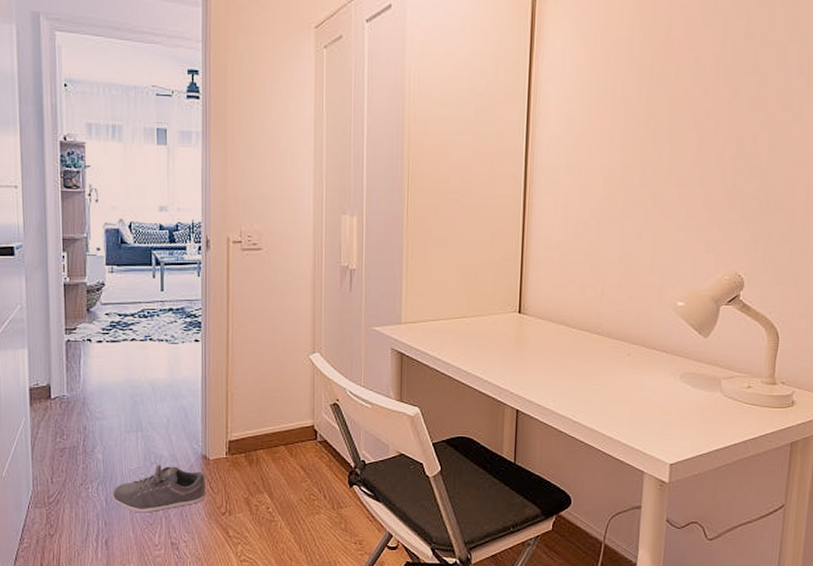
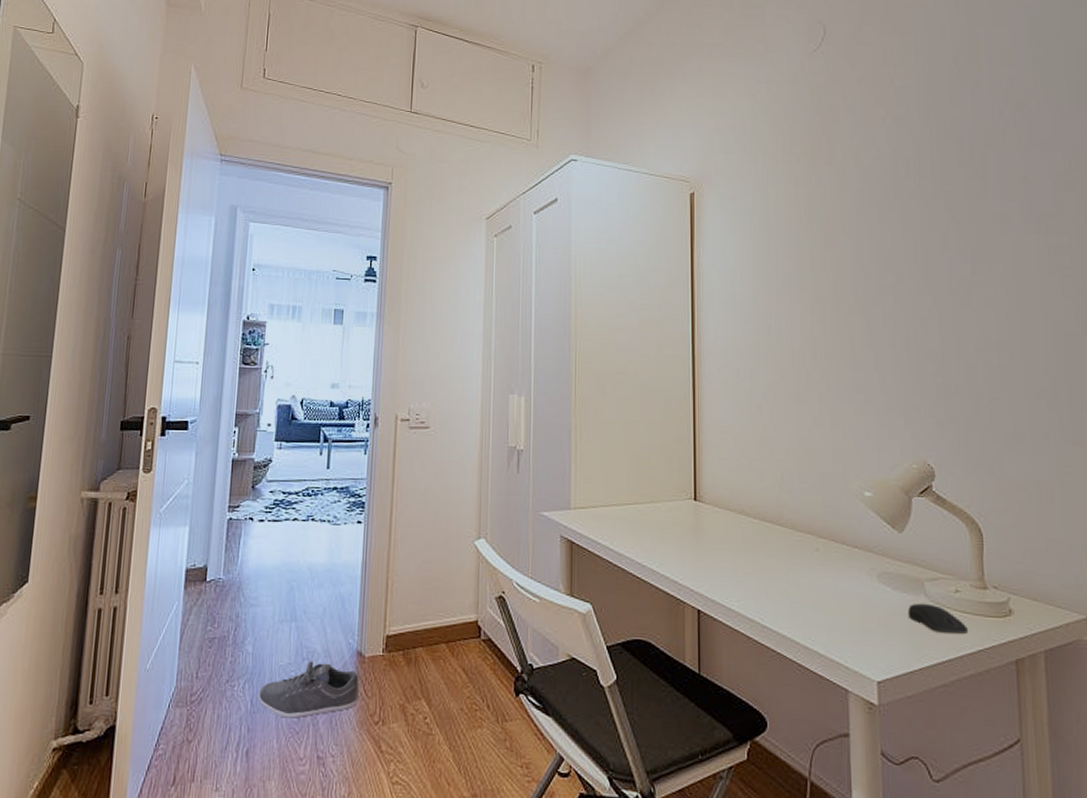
computer mouse: none [703,398,755,423] -> present [907,603,969,635]

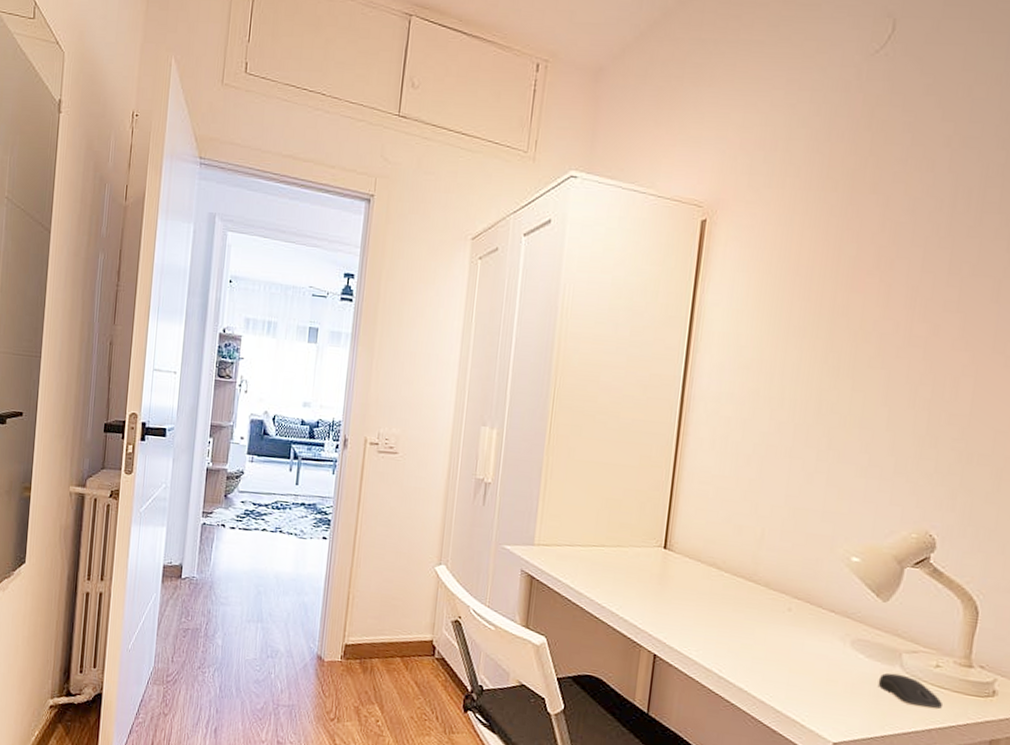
shoe: present [258,661,359,719] -> none [226,659,318,707]

